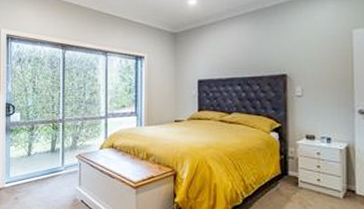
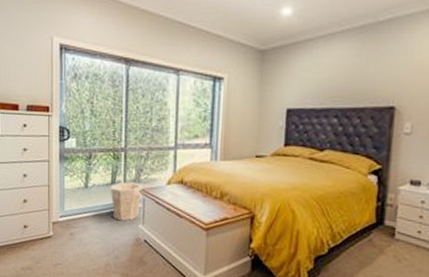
waste bin: none [50,149,79,184] -> present [110,182,143,221]

